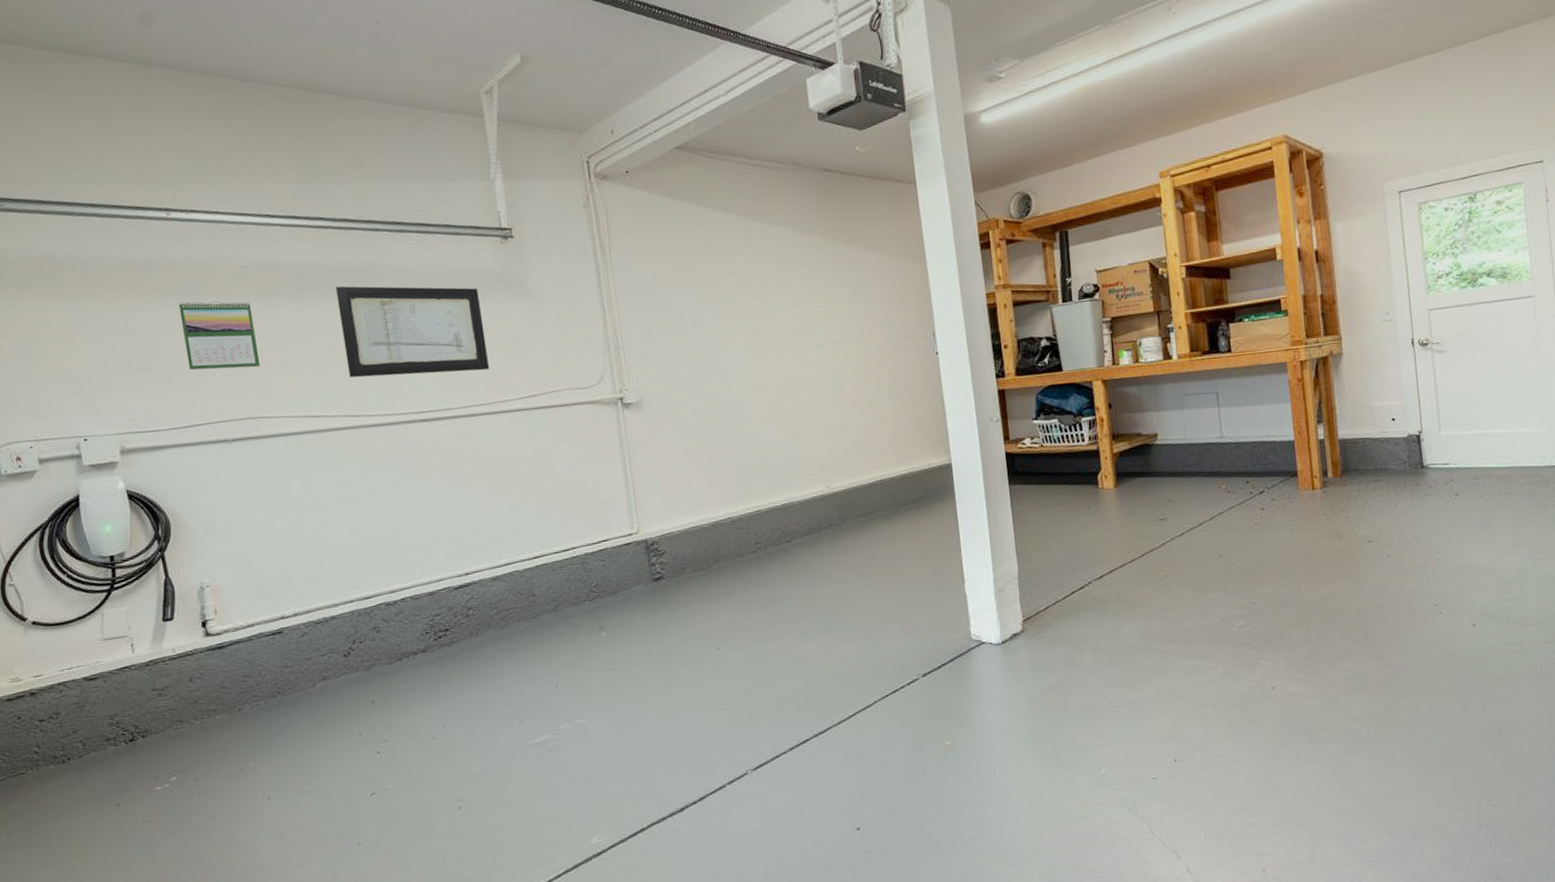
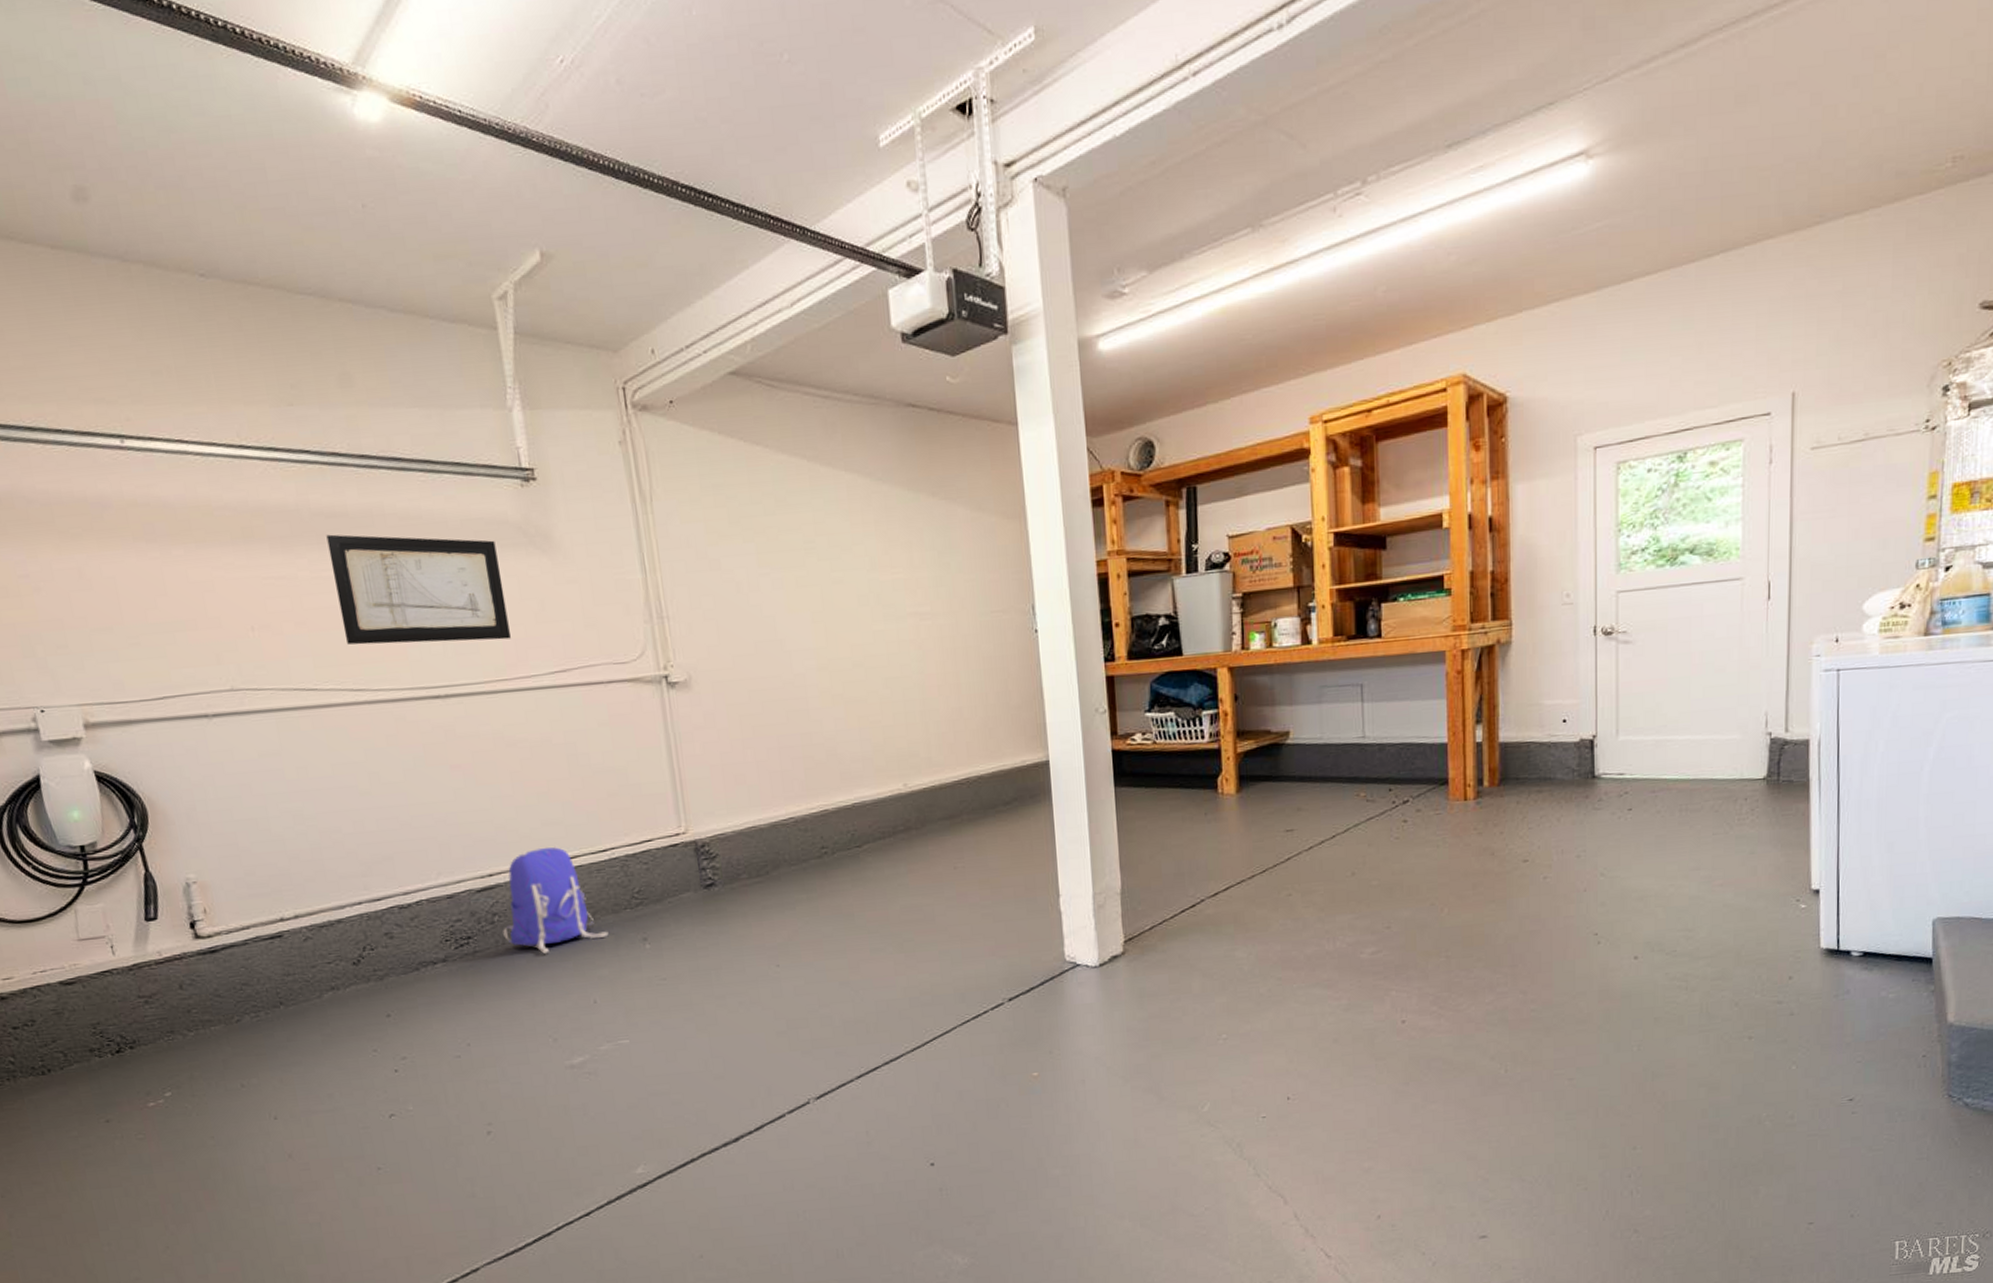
calendar: present [178,301,261,370] -> none [141,549,242,632]
backpack: none [476,547,570,643] -> present [503,846,609,954]

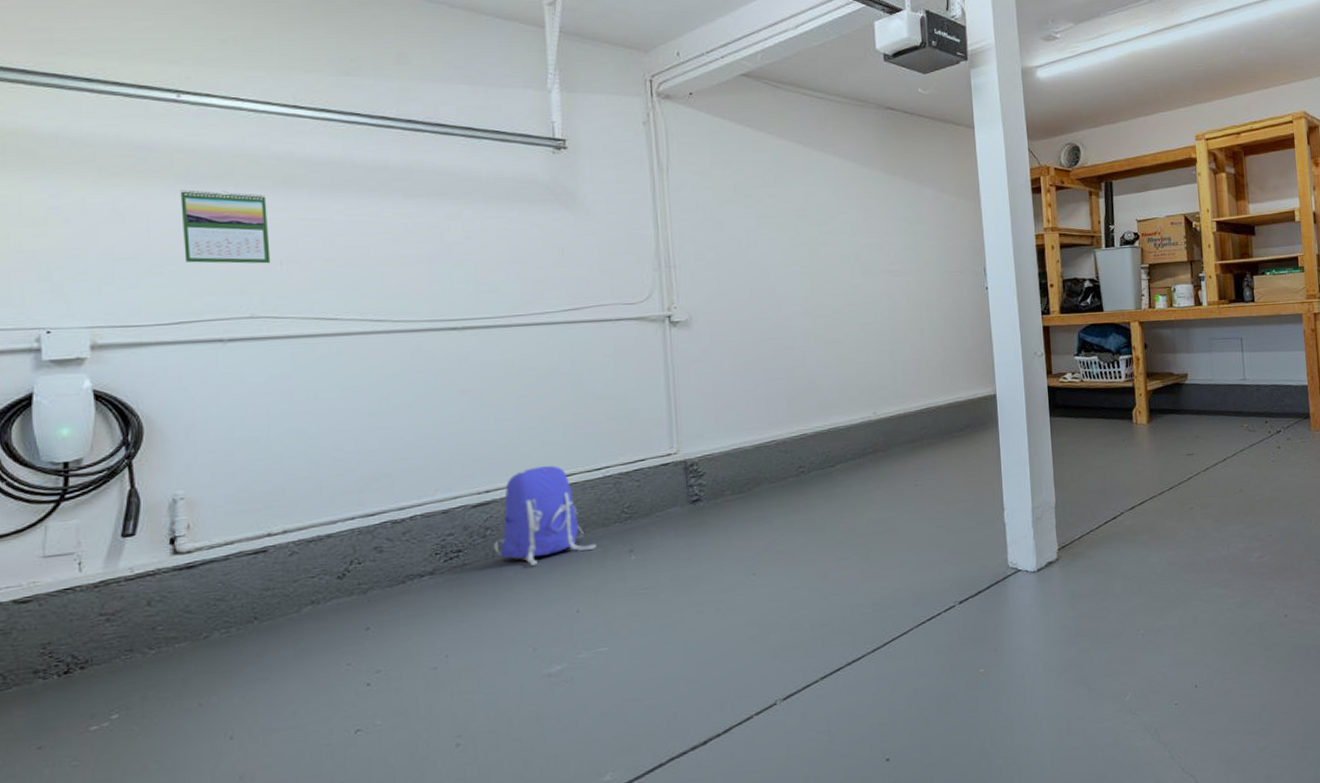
calendar: none [141,549,242,632] -> present [180,189,271,264]
wall art: present [326,534,511,645] -> none [366,184,530,281]

